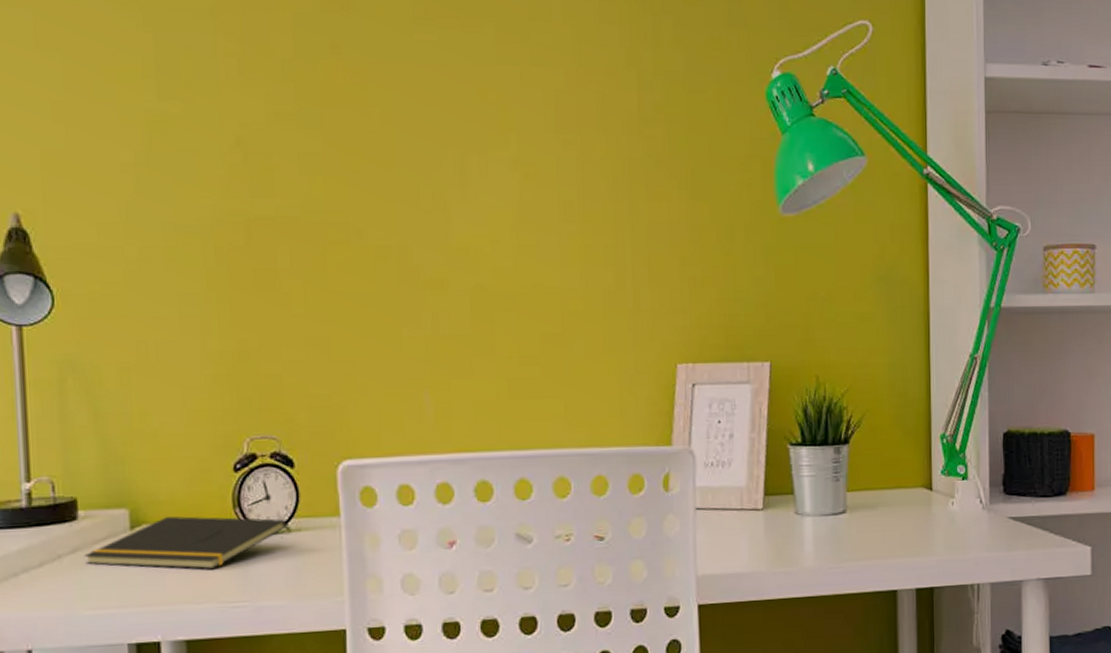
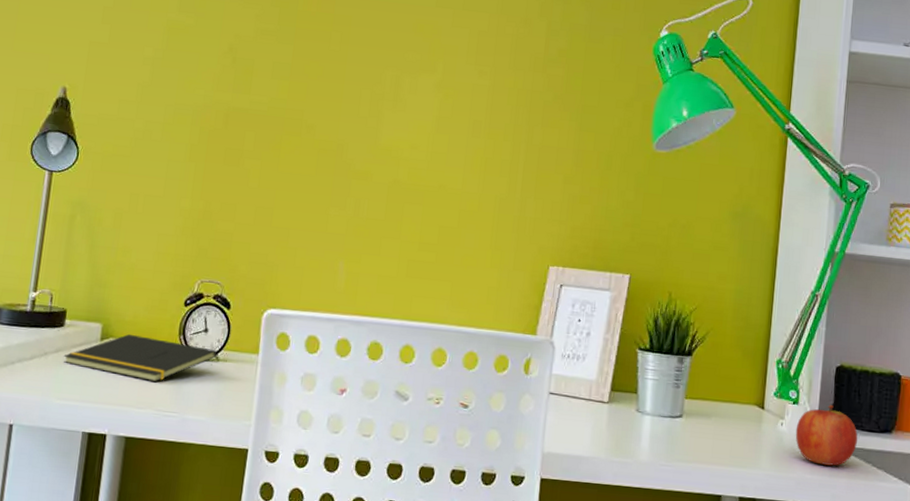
fruit: none [967,475,1032,540] -> present [795,405,858,466]

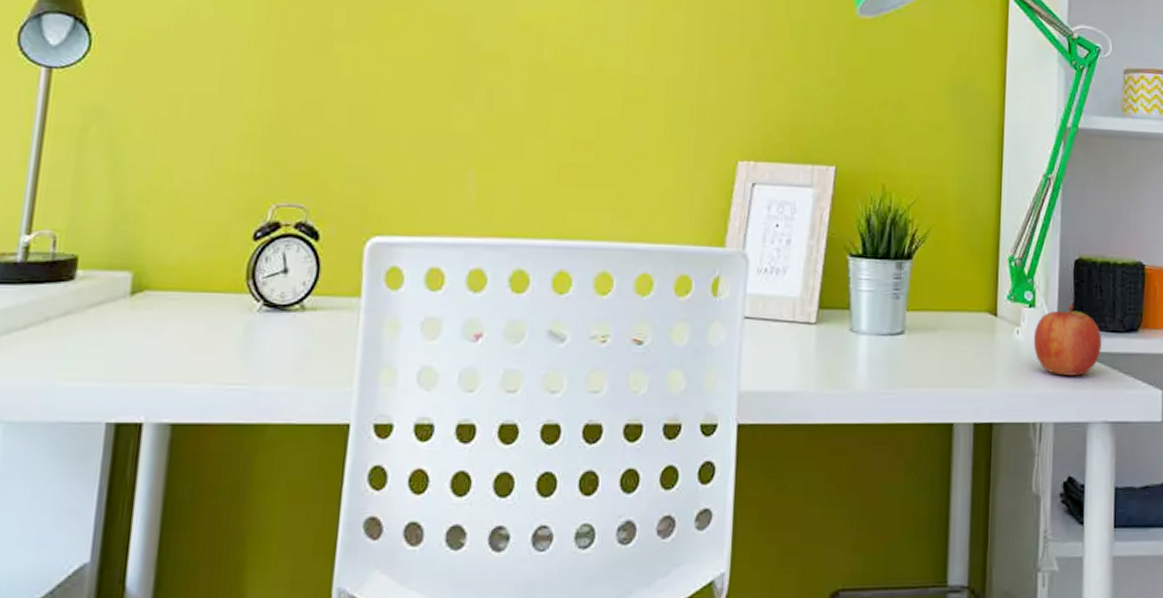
notepad: present [63,333,218,383] -> none [74,283,303,346]

